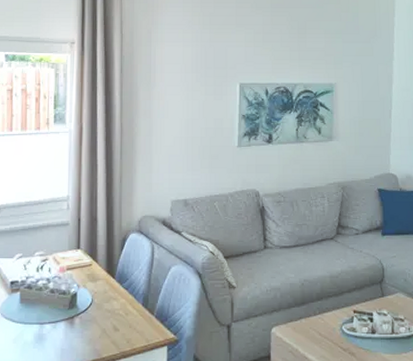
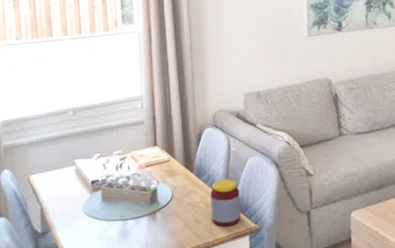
jar: none [130,287,160,336] -> present [210,179,241,227]

